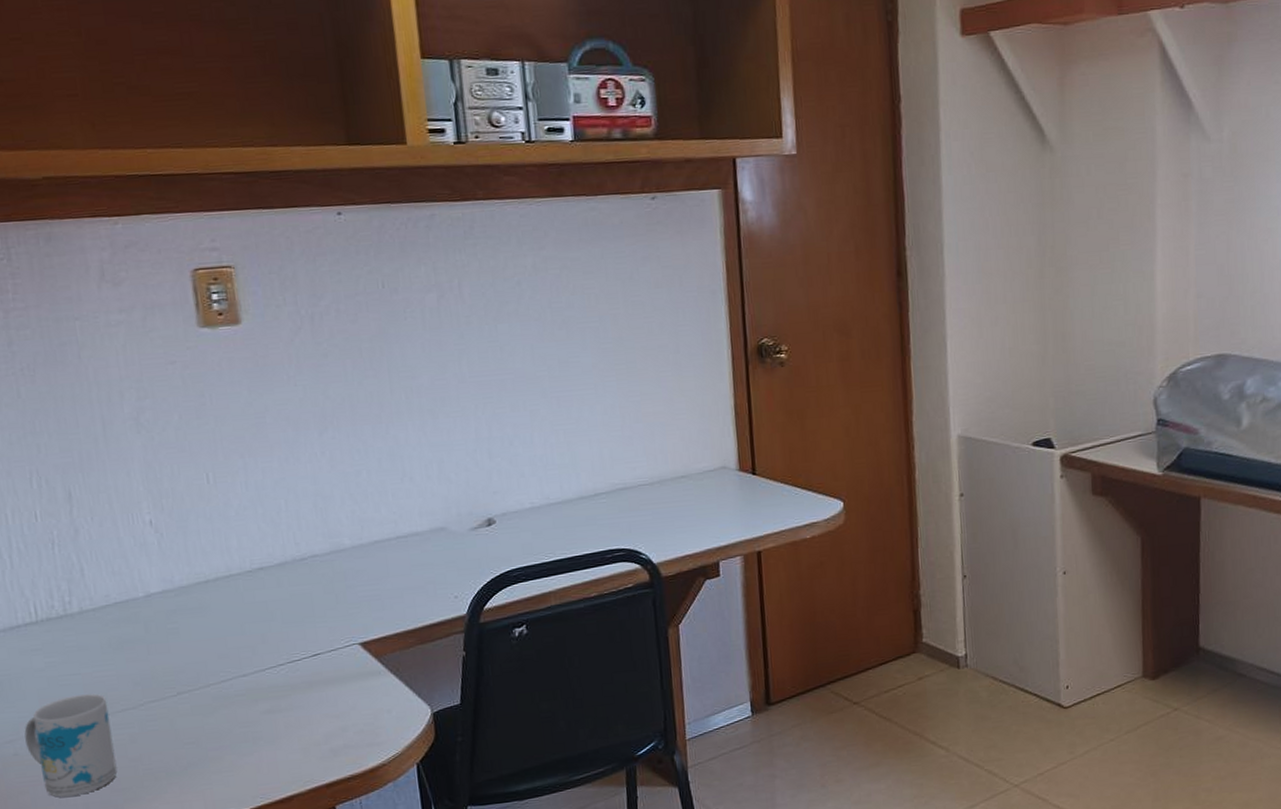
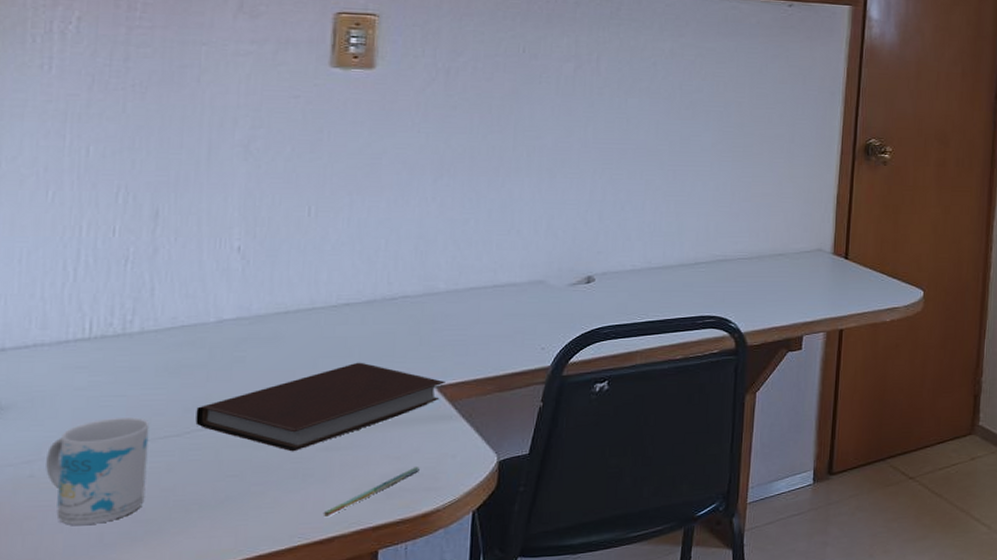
notebook: none [144,624,368,717] -> present [195,362,445,452]
pen: none [278,723,359,778] -> present [323,467,420,518]

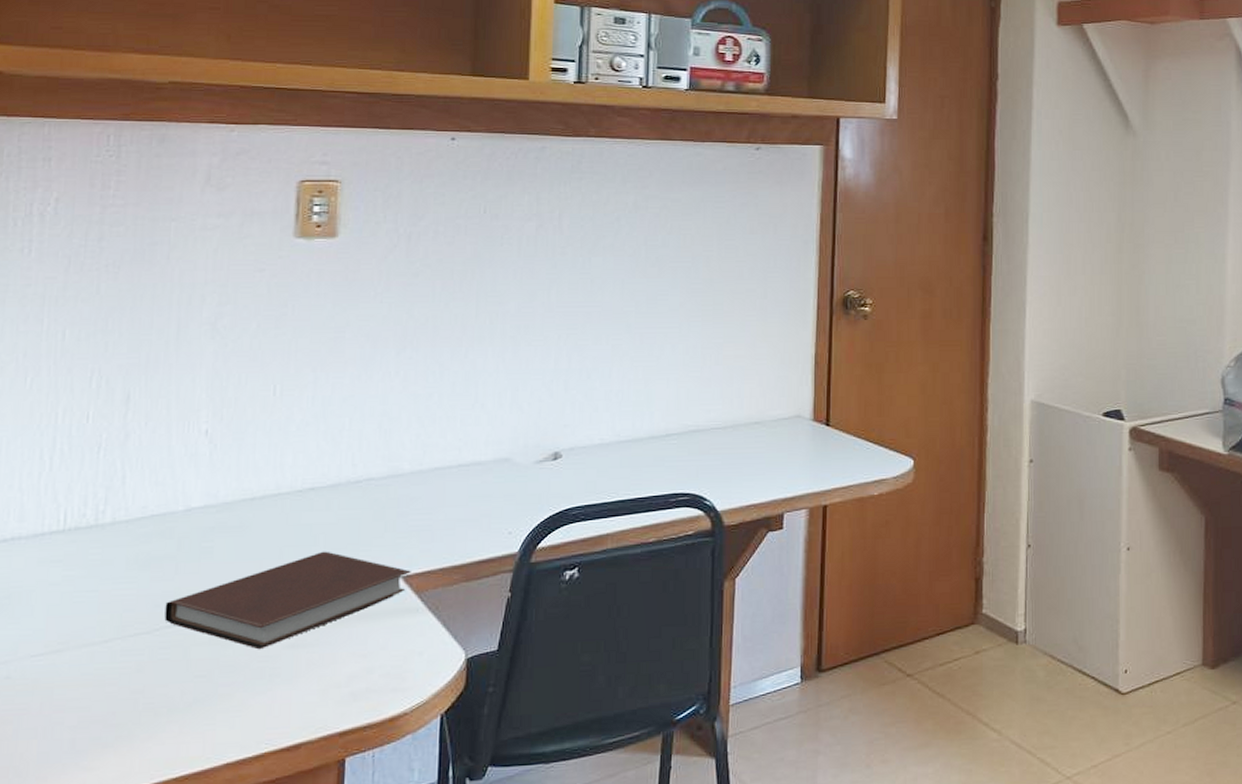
mug: present [46,417,150,525] -> none [21,614,121,730]
pen: present [323,467,420,518] -> none [289,665,386,722]

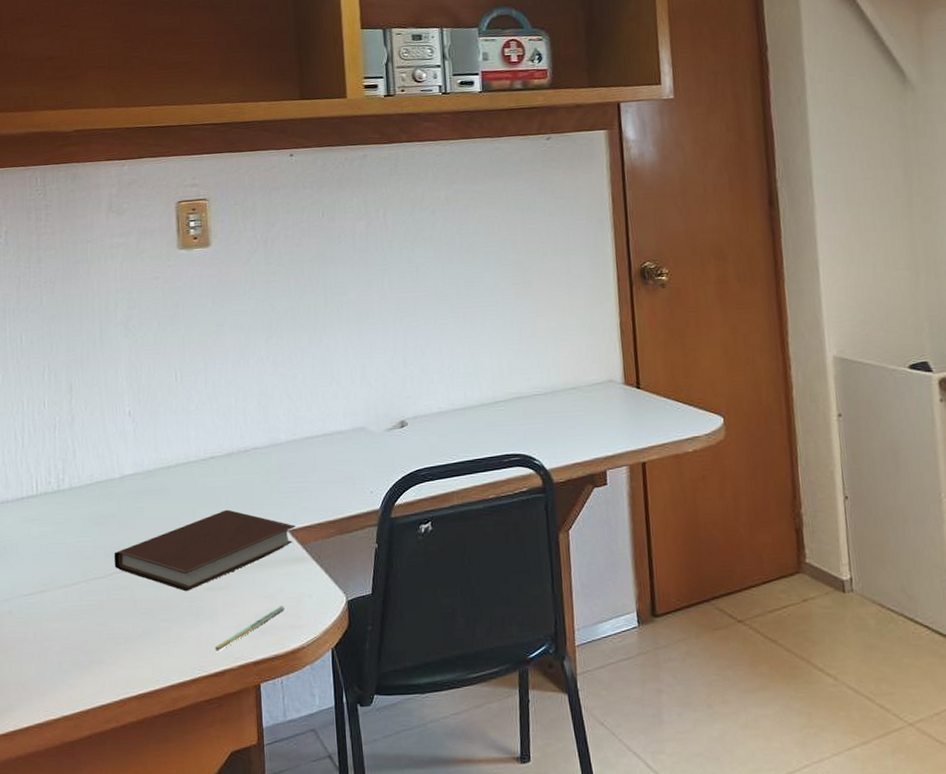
pen: none [289,665,386,722] -> present [214,606,284,652]

